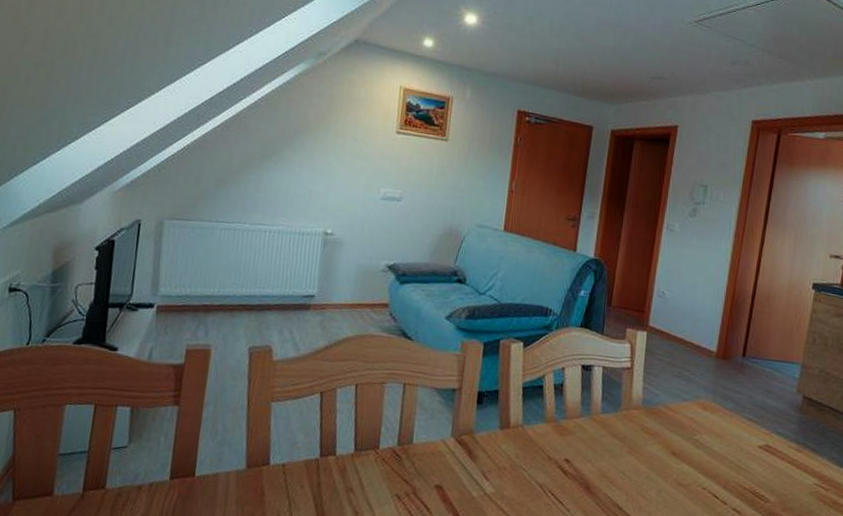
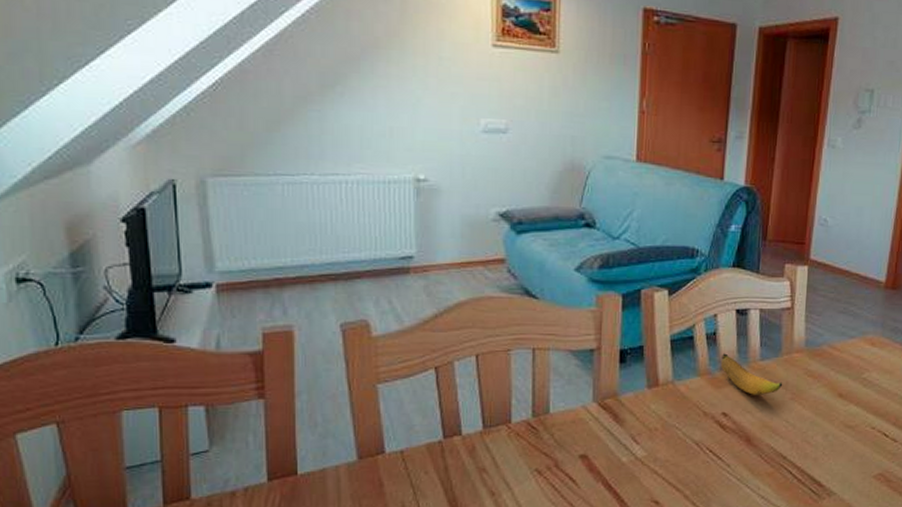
banana: none [566,403,621,446] -> present [721,353,783,395]

